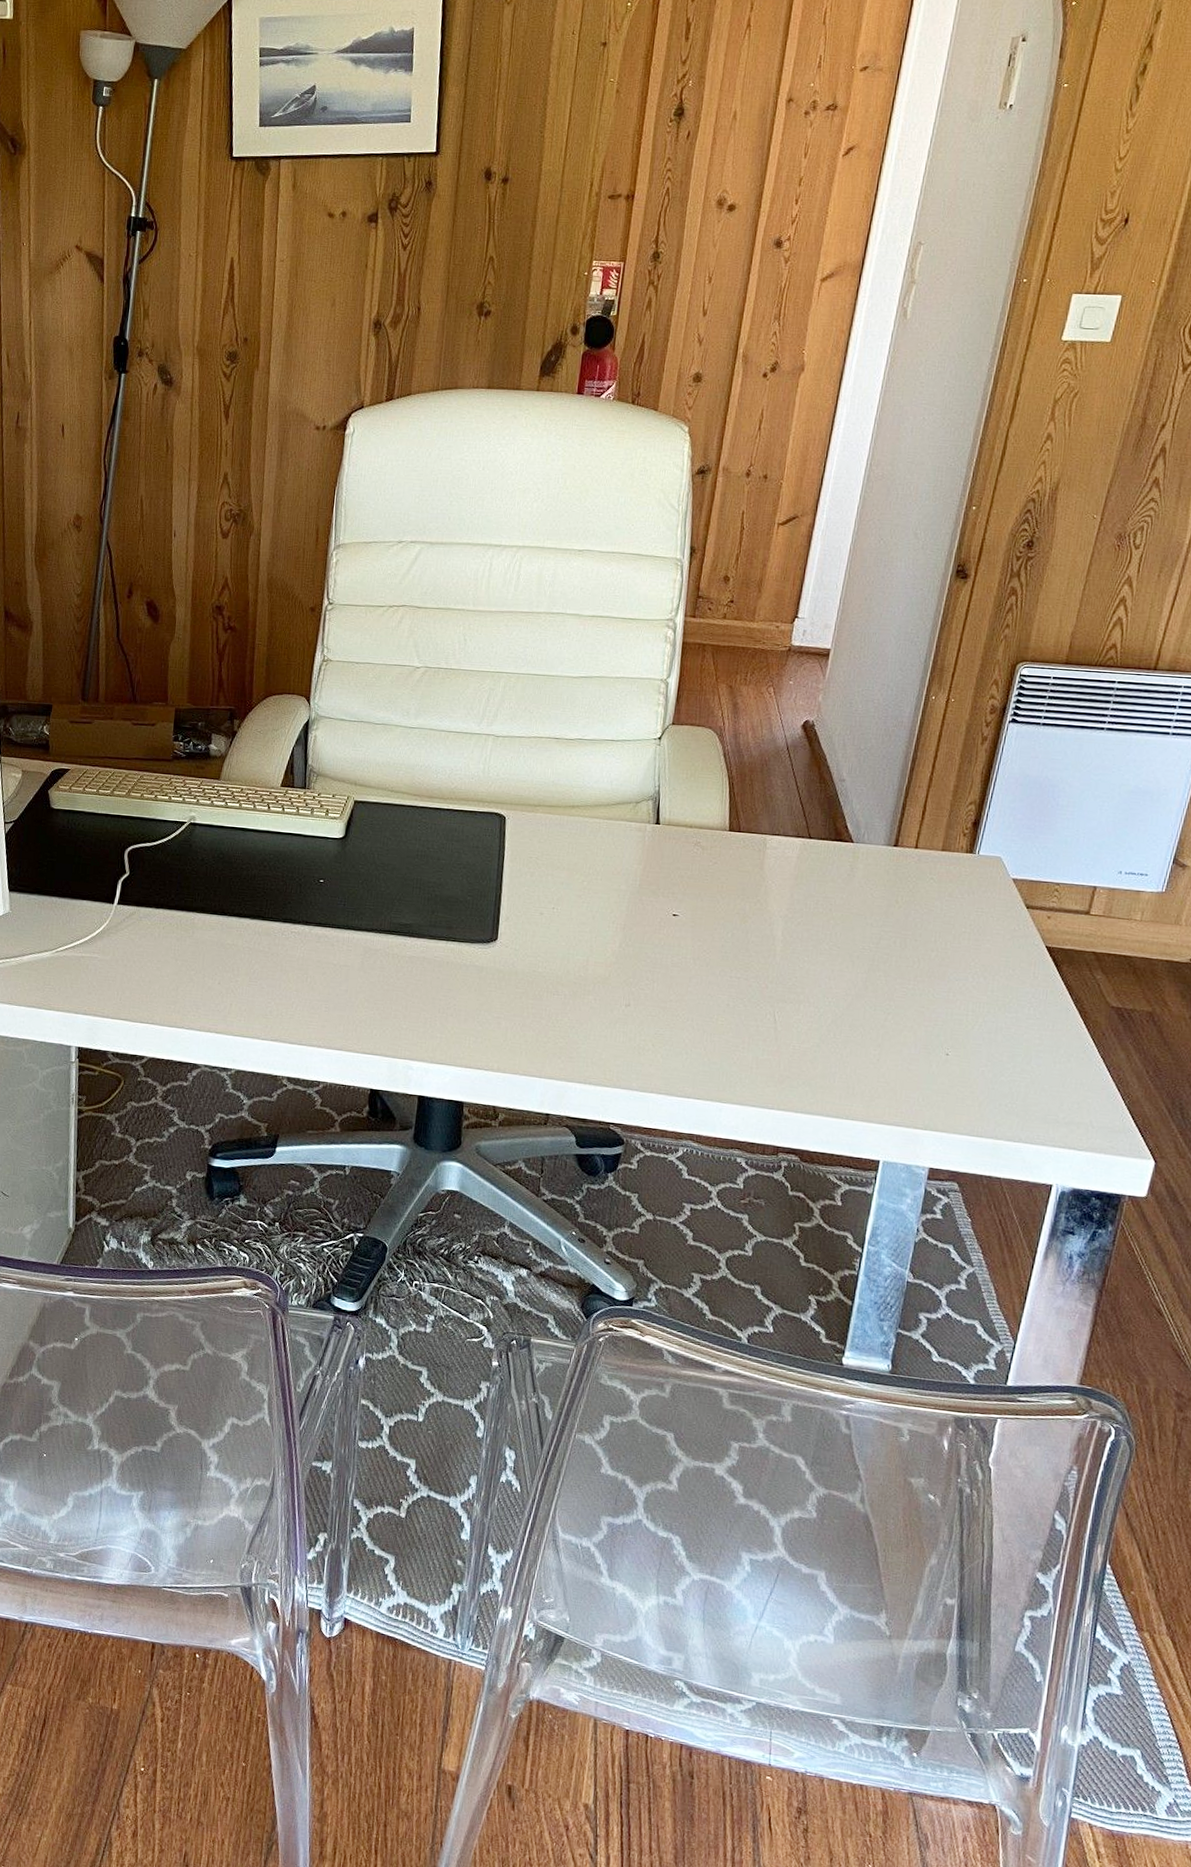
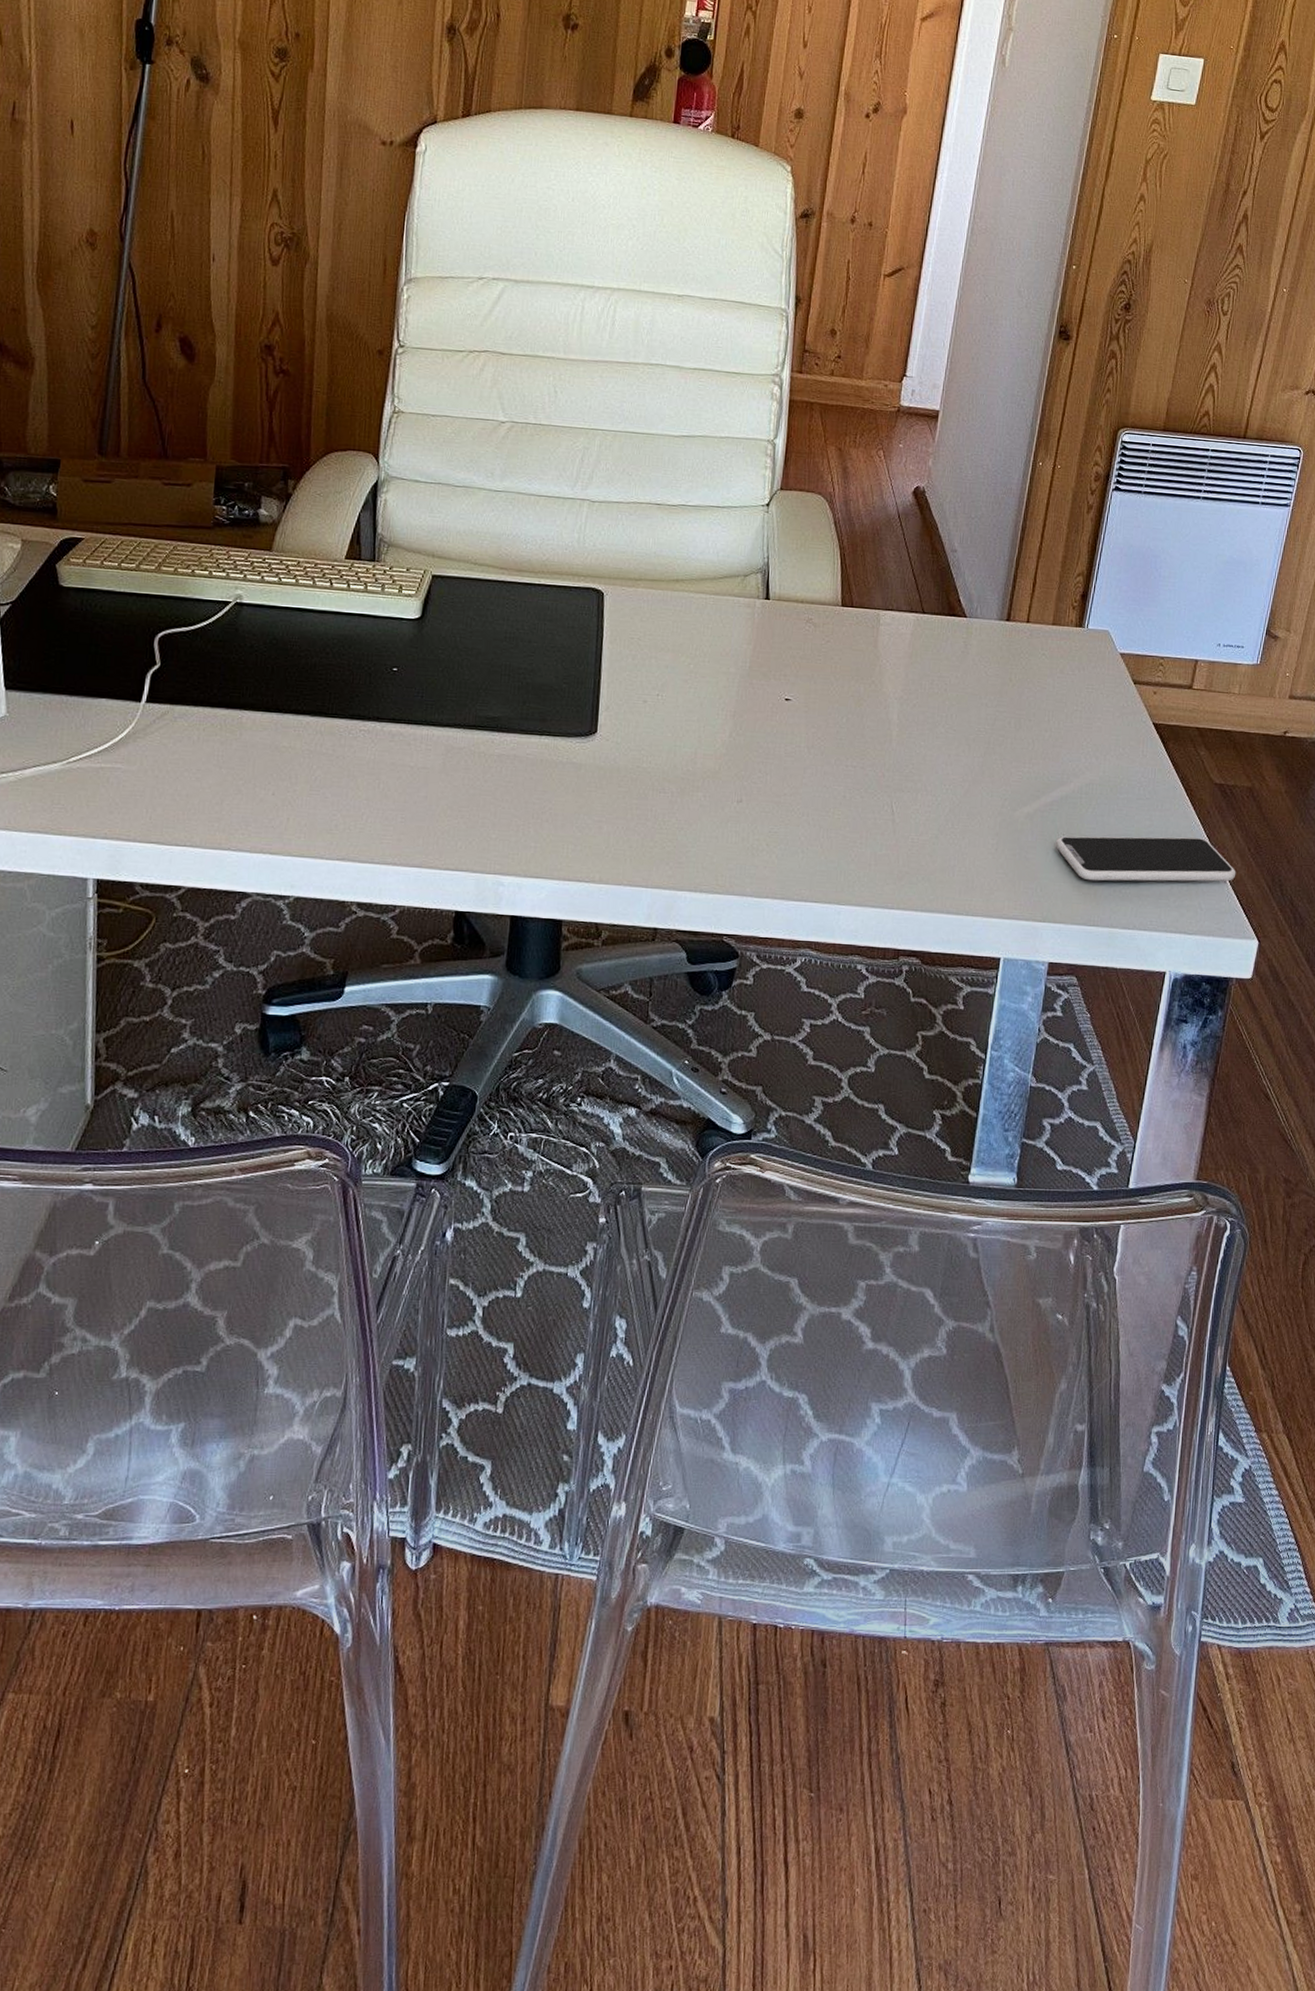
smartphone: none [939,1050,1133,1102] -> present [1055,836,1236,882]

